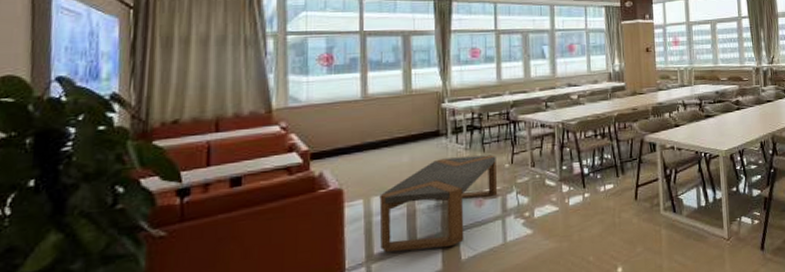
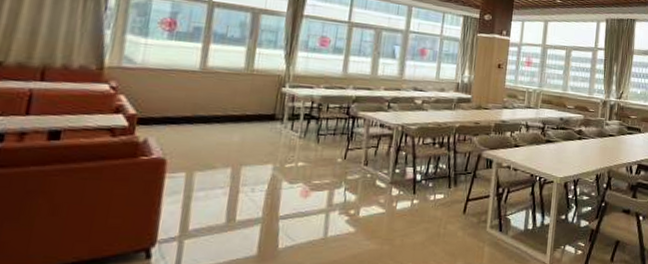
coffee table: present [379,155,498,253] -> none [196,143,330,233]

